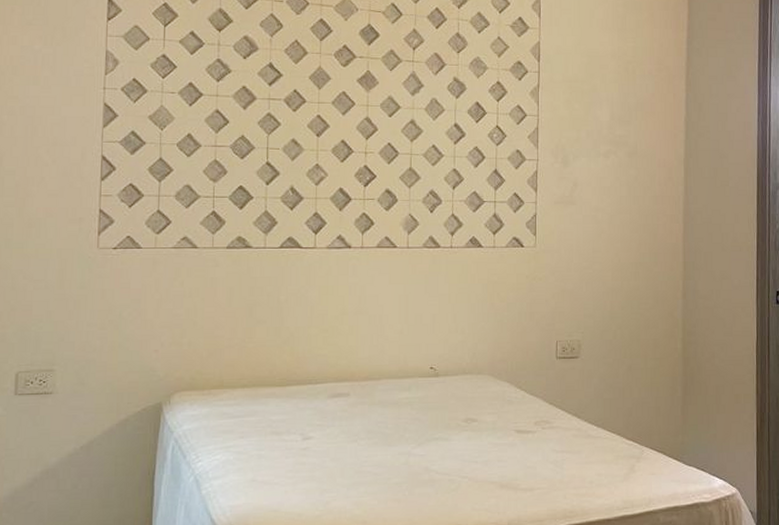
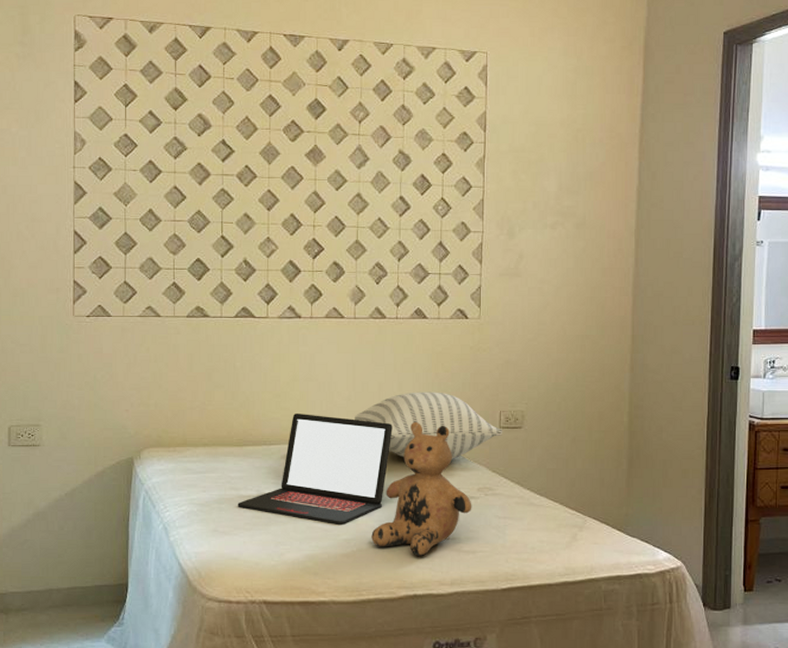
laptop: none [279,349,447,468] -> present [237,414,393,526]
pillow: none [407,322,559,393] -> present [355,392,502,459]
teddy bear: none [424,354,529,497] -> present [371,421,472,556]

